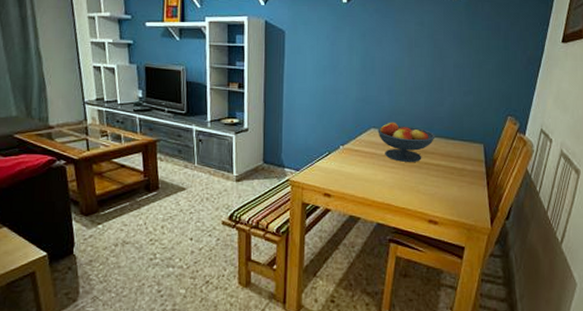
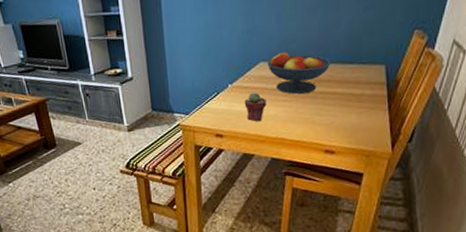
potted succulent: none [354,156,375,184] -> present [244,92,266,121]

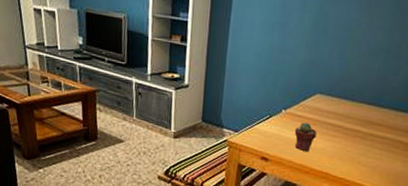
fruit bowl: present [267,52,331,95] -> none [323,88,385,133]

